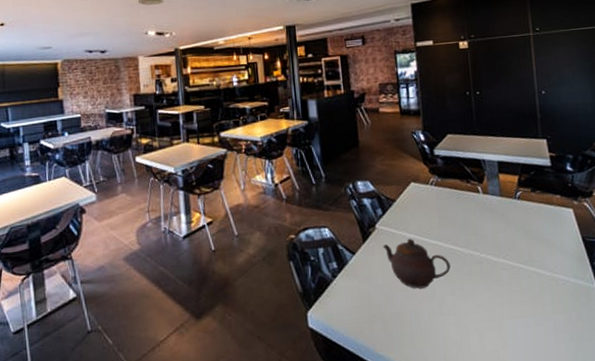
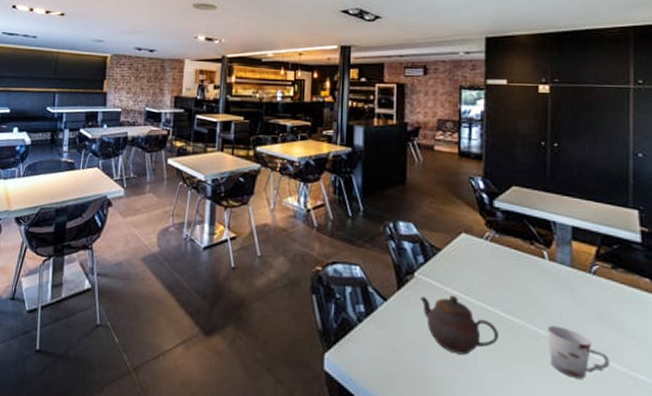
cup: none [487,248,538,289] -> present [547,325,610,379]

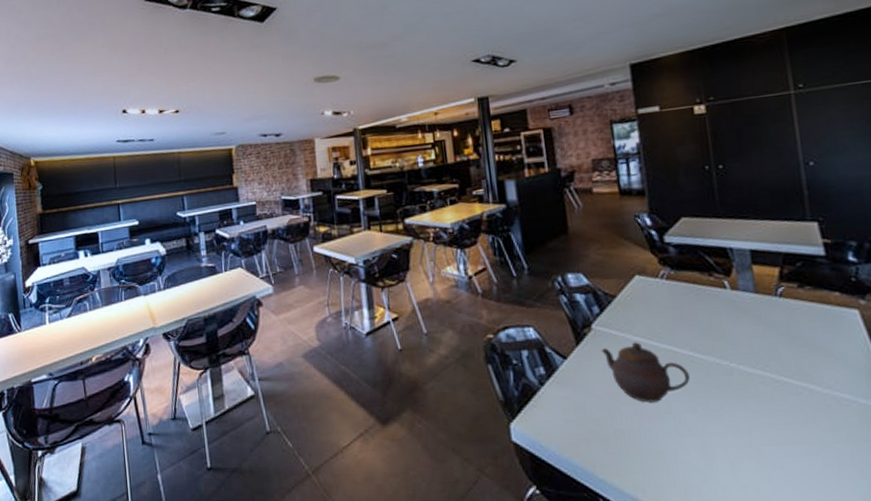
cup: present [547,325,610,379] -> none [738,356,810,408]

